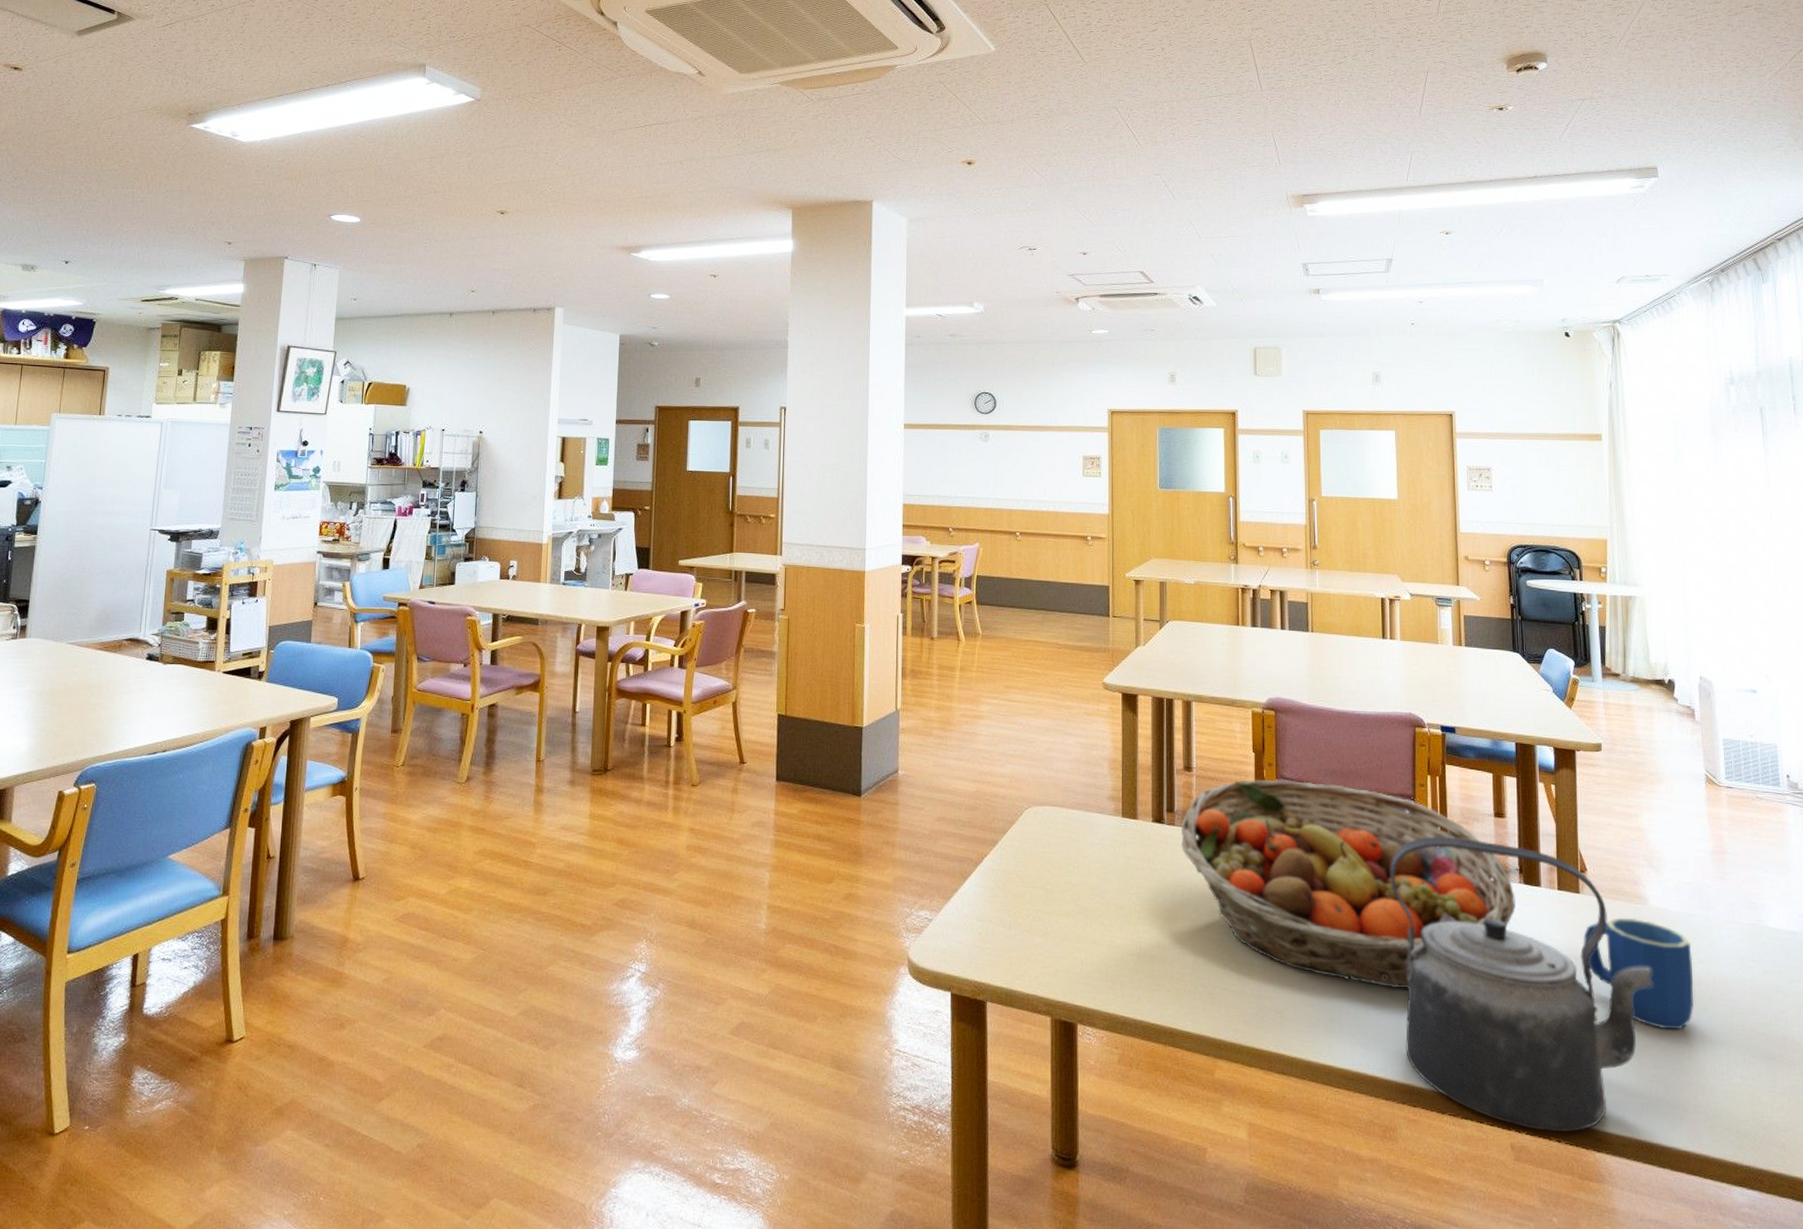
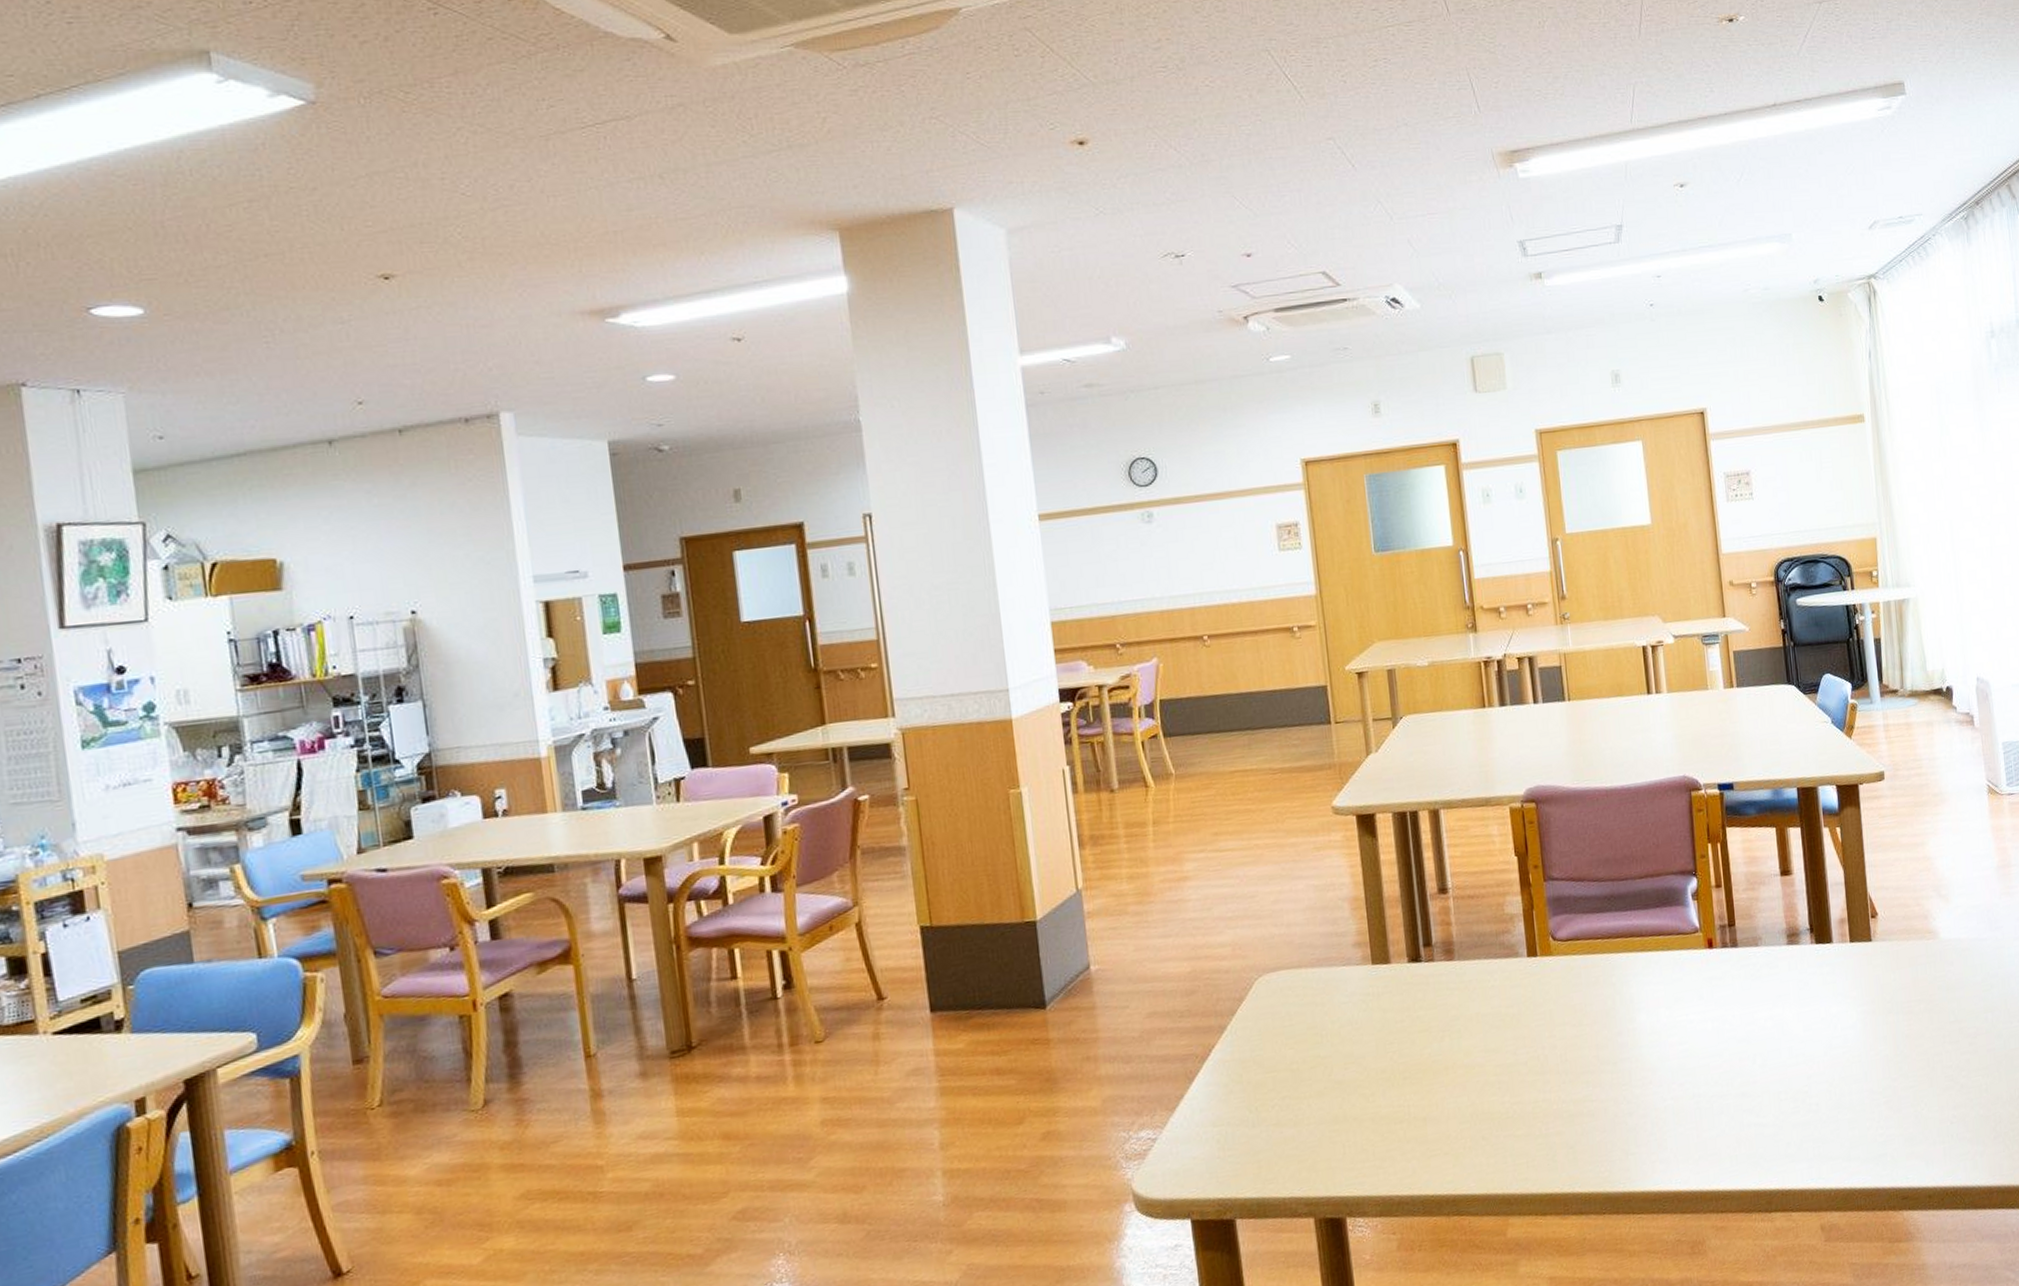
fruit basket: present [1181,780,1515,989] -> none [1442,873,1809,1095]
kettle: present [1390,836,1654,1133] -> none [1676,904,1949,1206]
mug: present [1584,917,1695,1030] -> none [1878,954,1989,1067]

